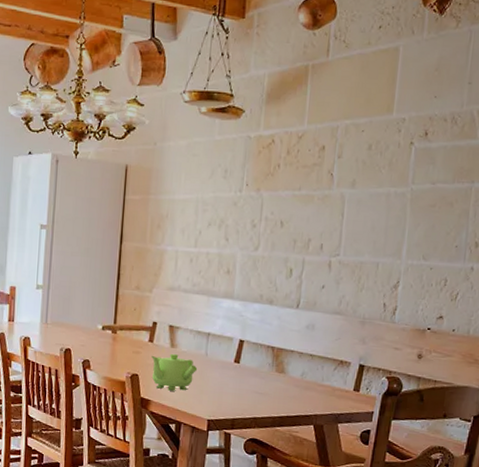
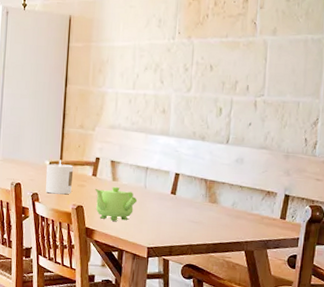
candle: none [98,324,129,362] -> present [46,160,74,195]

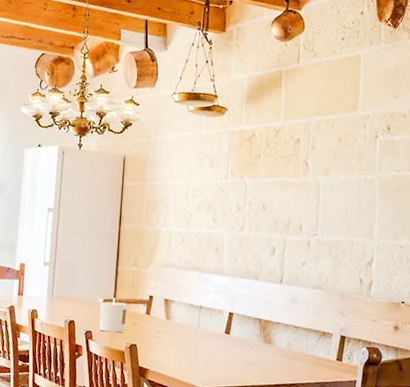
teapot: present [95,186,138,221] -> none [149,325,191,360]

